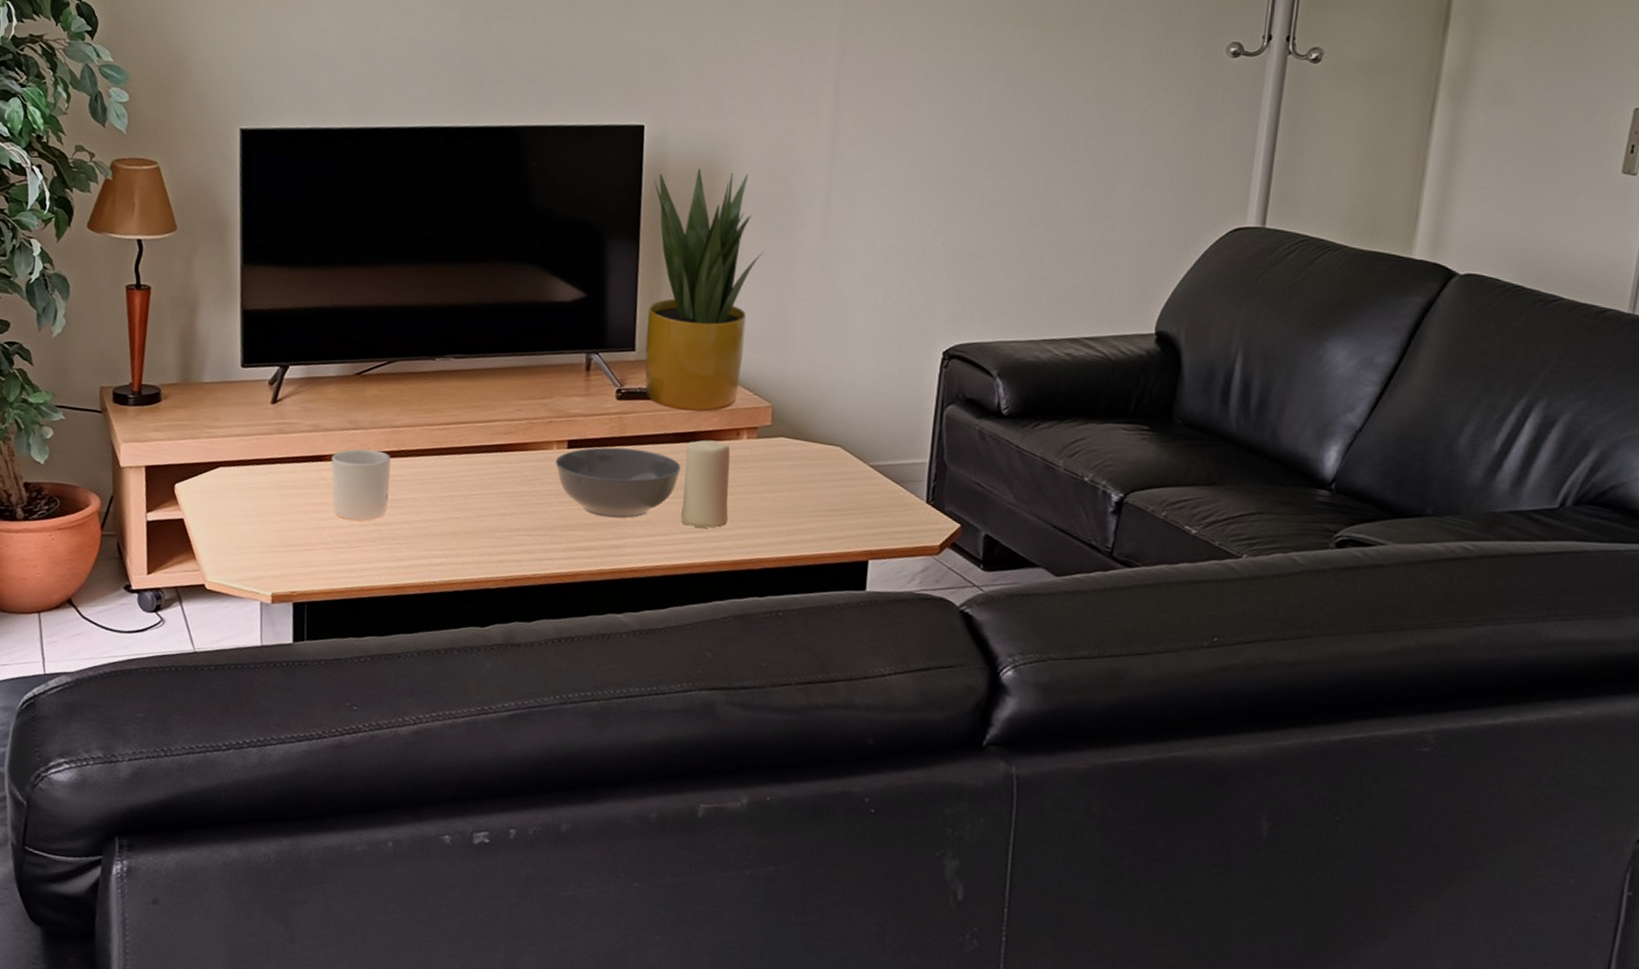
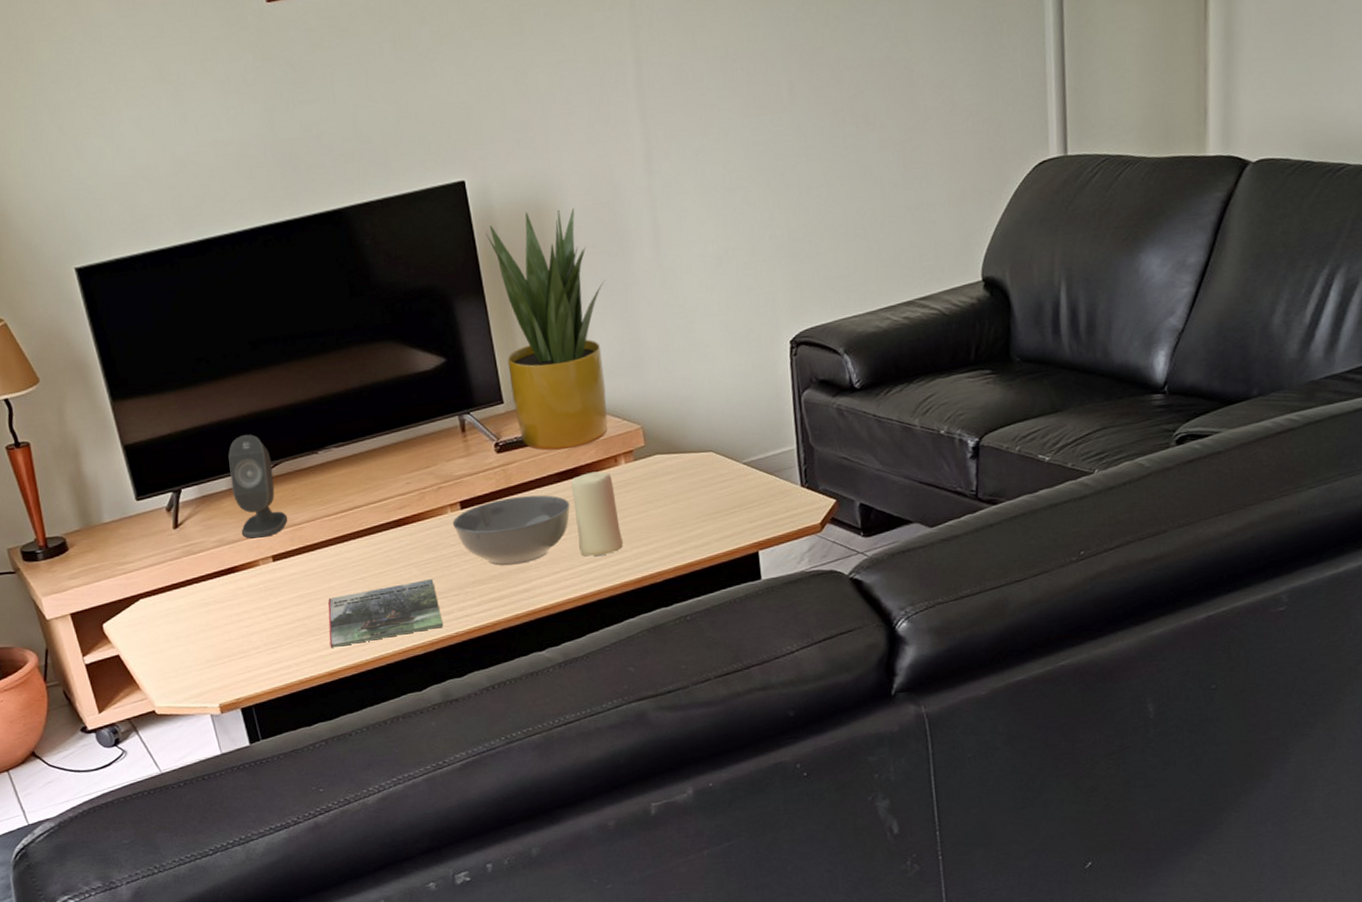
mug: present [331,449,392,522] -> none [243,550,307,622]
speaker: none [338,325,389,433] -> present [228,434,288,539]
magazine: none [400,509,523,565] -> present [328,579,444,648]

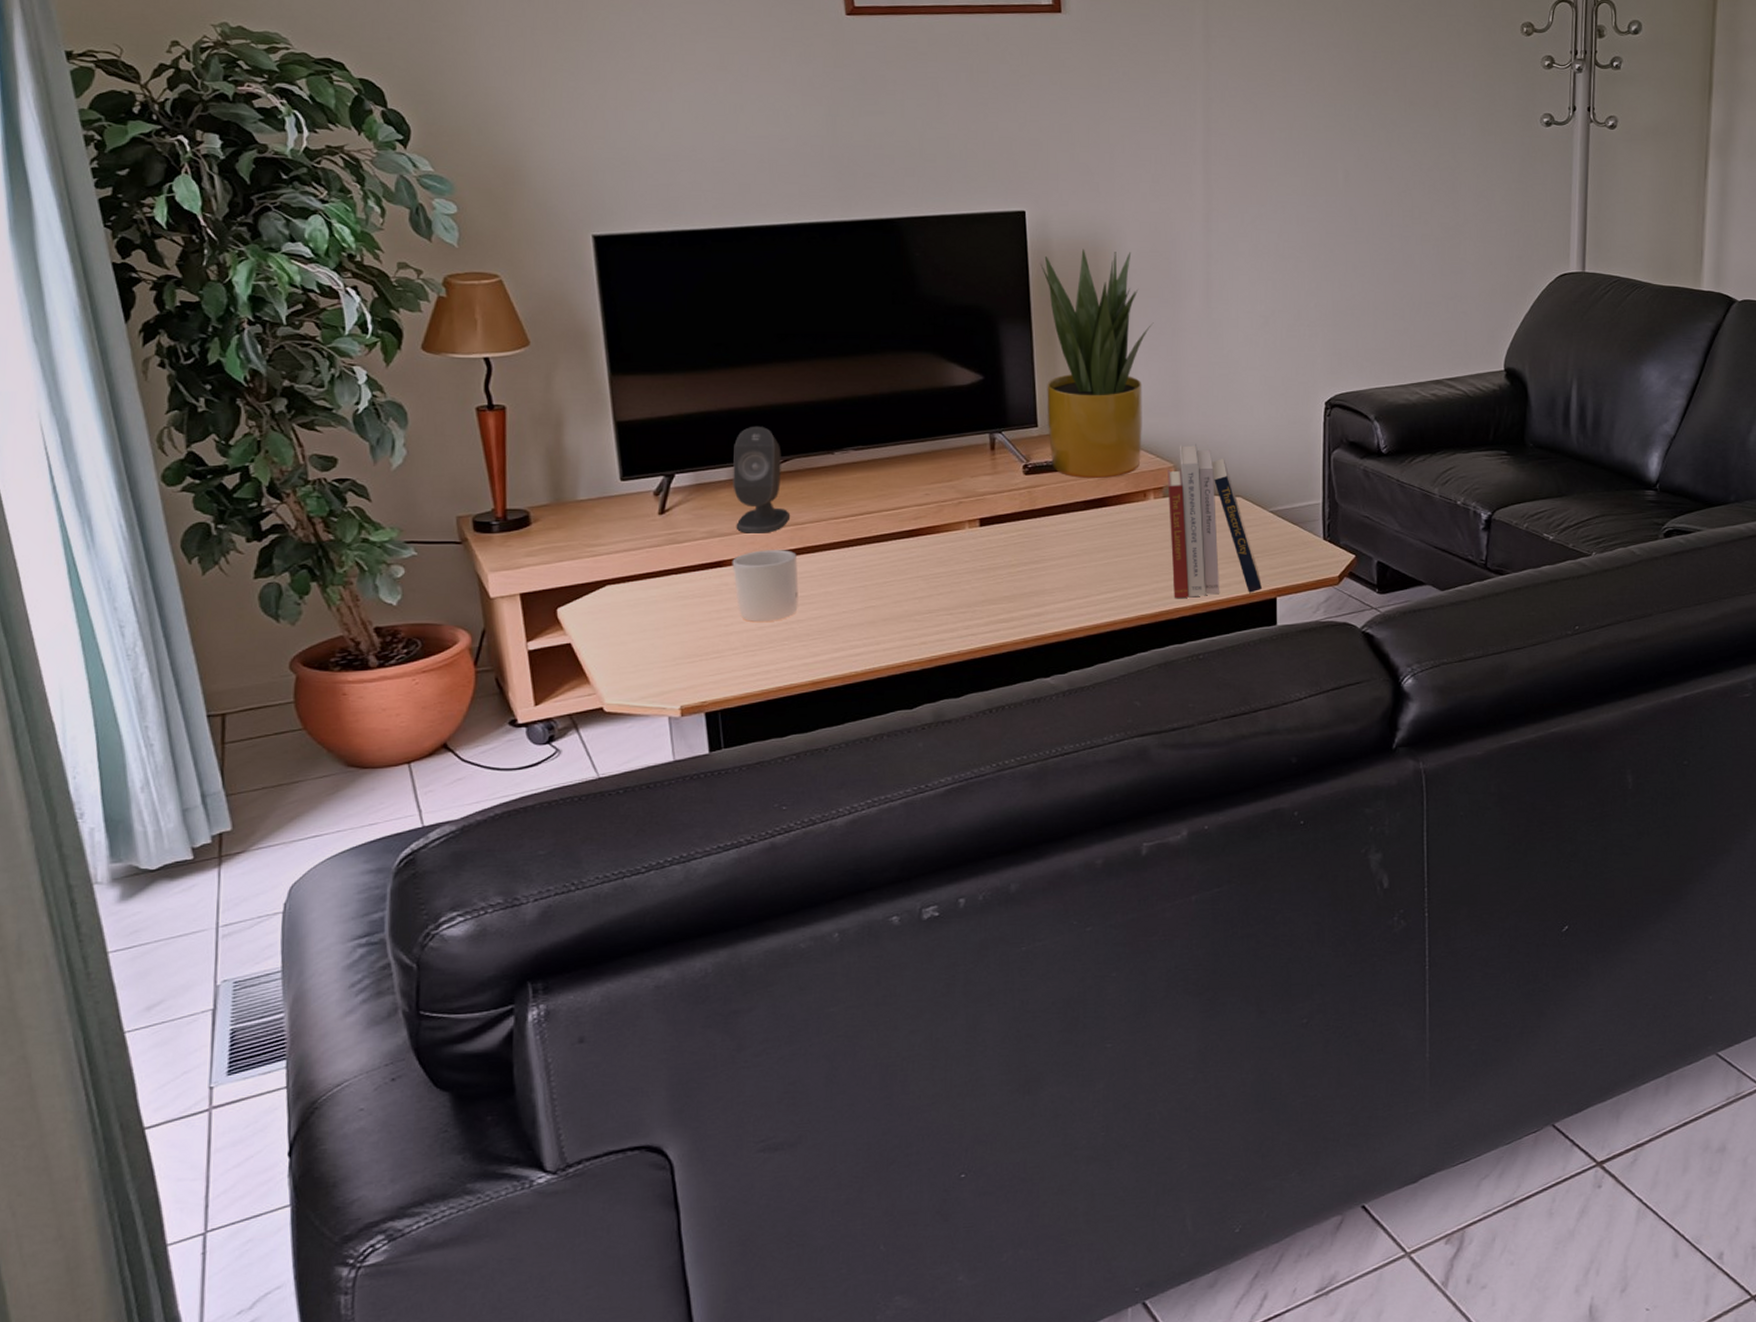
mug: none [243,550,307,622] -> present [732,550,800,623]
magazine: present [328,579,444,648] -> none [817,594,946,656]
bowl: present [452,495,570,566] -> none [968,519,1093,588]
candle: present [571,471,623,556] -> none [1097,504,1143,586]
books: none [635,401,743,562] -> present [1167,443,1262,598]

